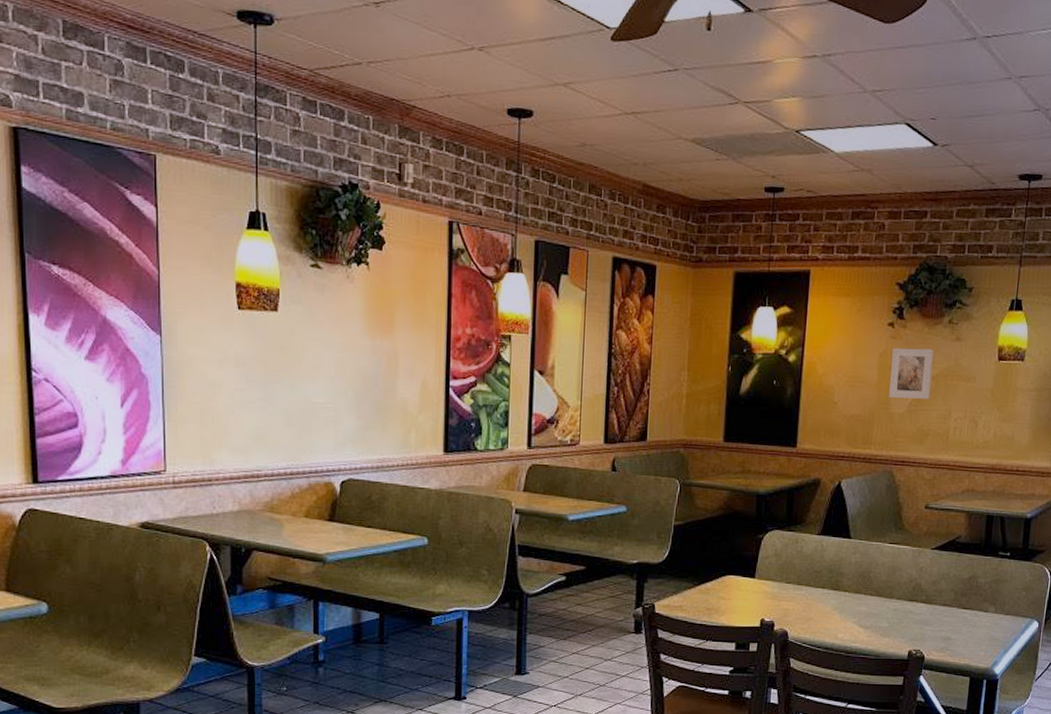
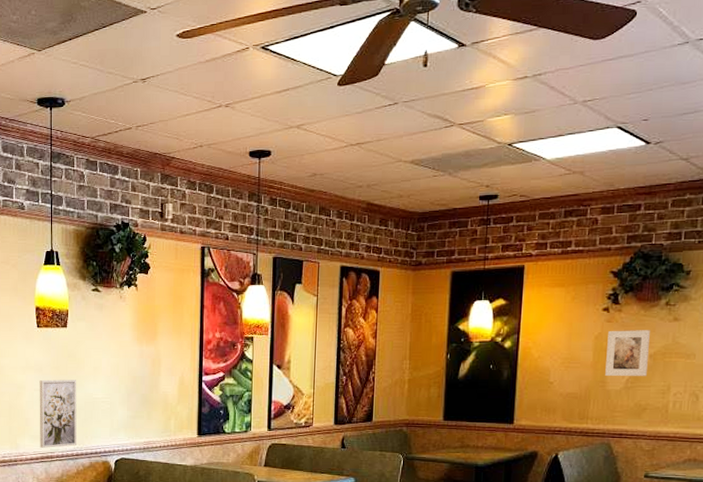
wall art: none [241,377,291,465] -> present [39,379,77,448]

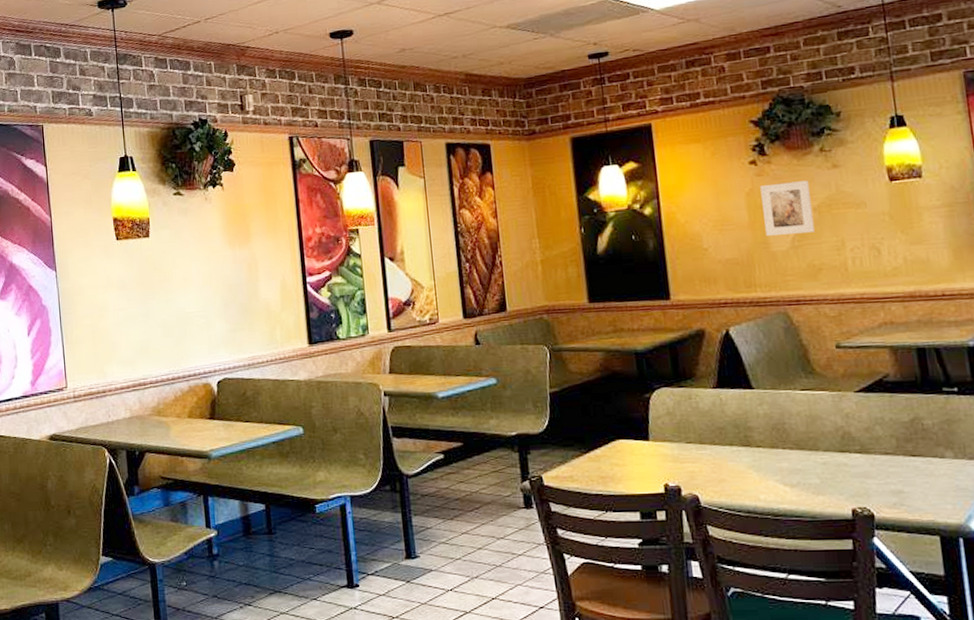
wall art: present [39,379,77,448] -> none [123,294,172,375]

